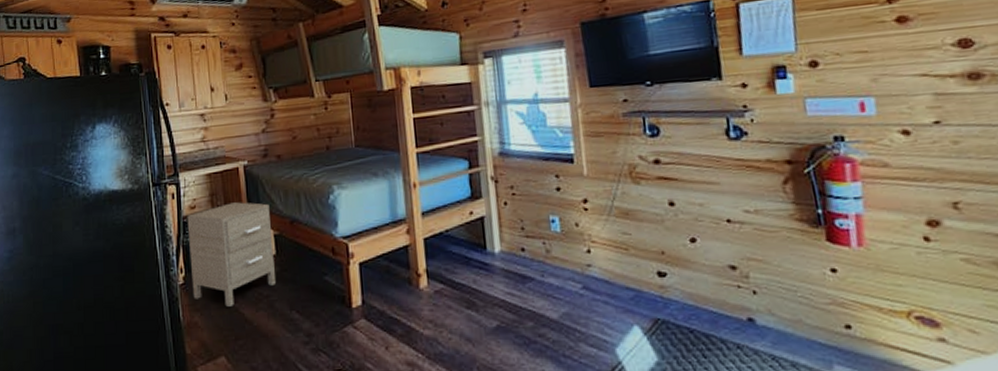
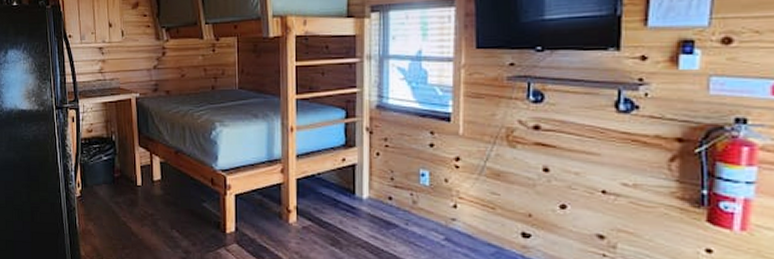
nightstand: present [187,202,277,307] -> none [84,130,160,220]

